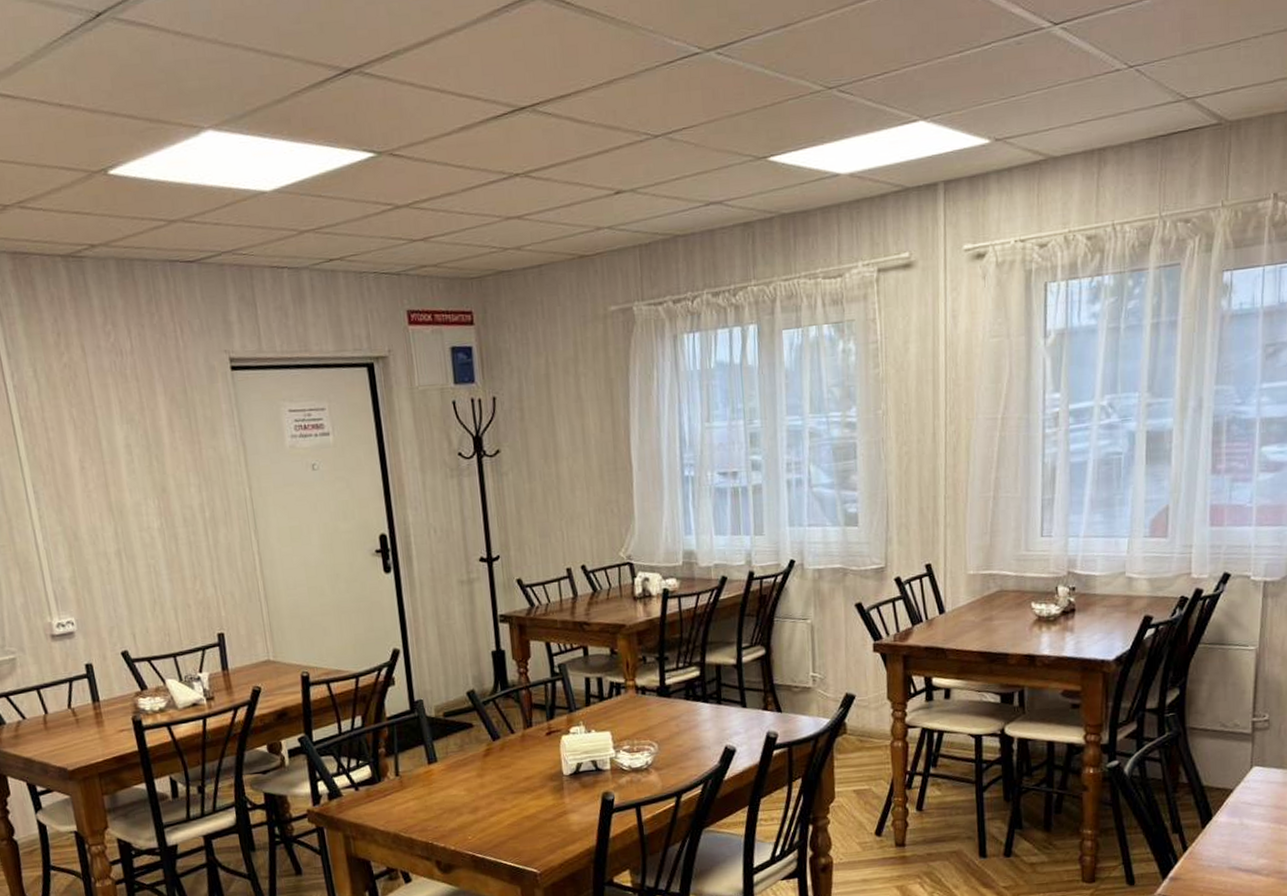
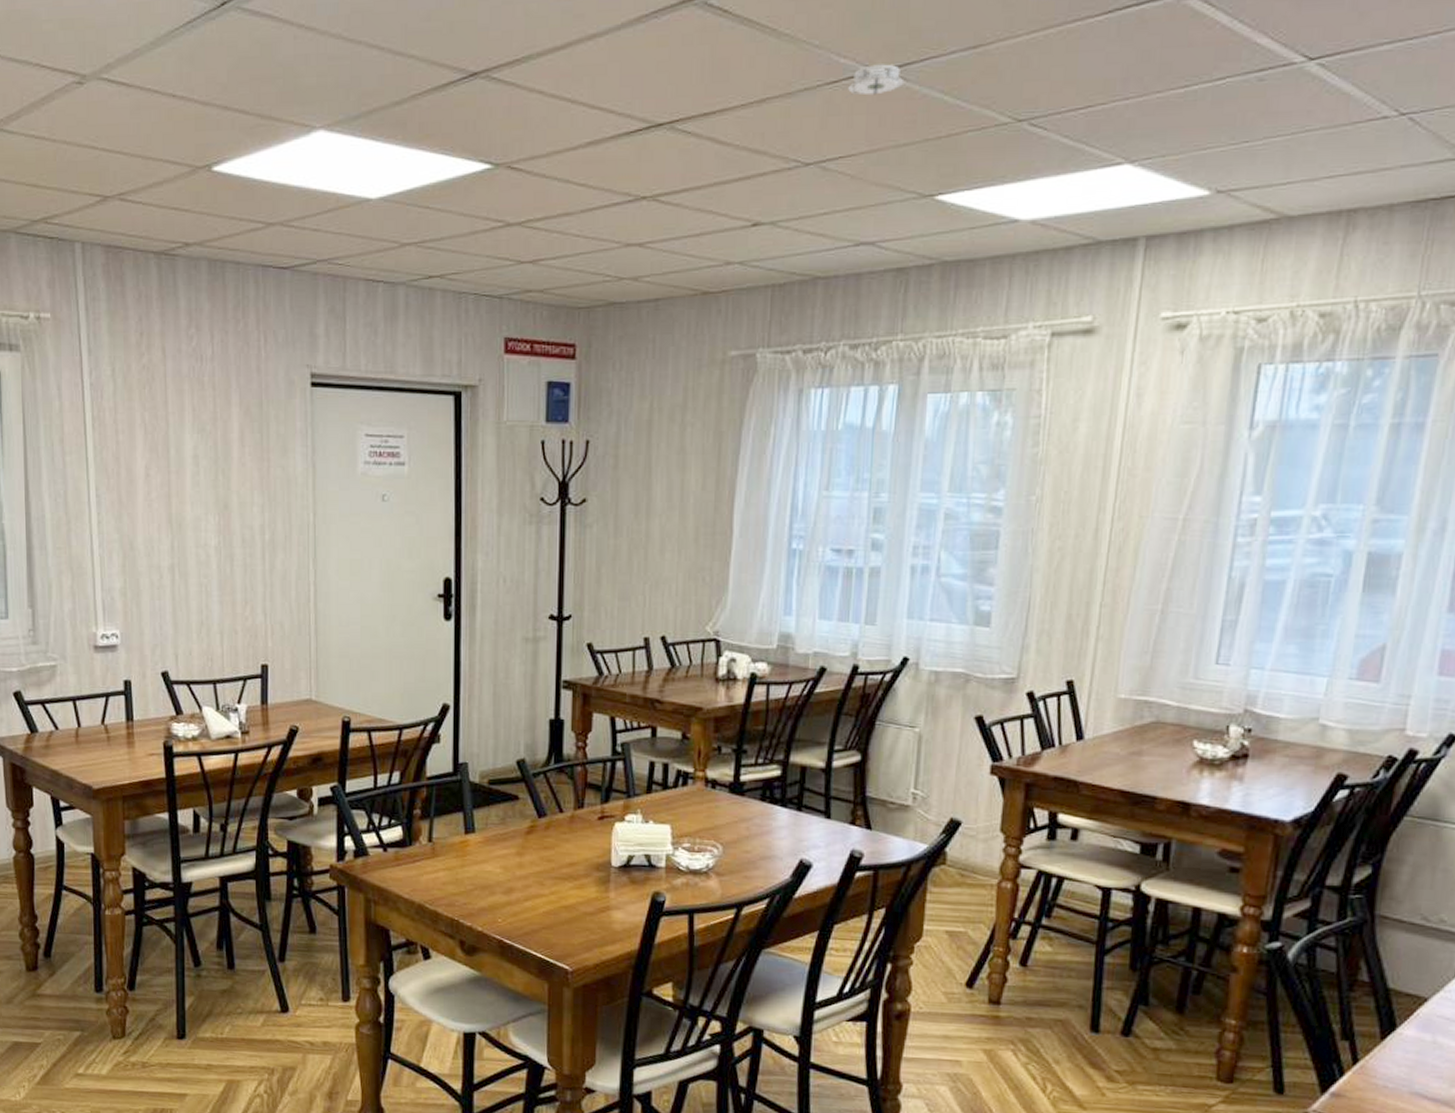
smoke detector: none [682,44,730,76] -> present [846,64,905,98]

